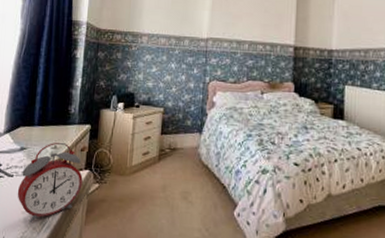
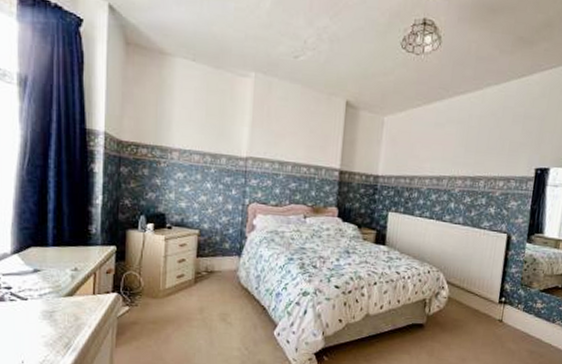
alarm clock: present [17,142,83,222] -> none [34,263,110,346]

